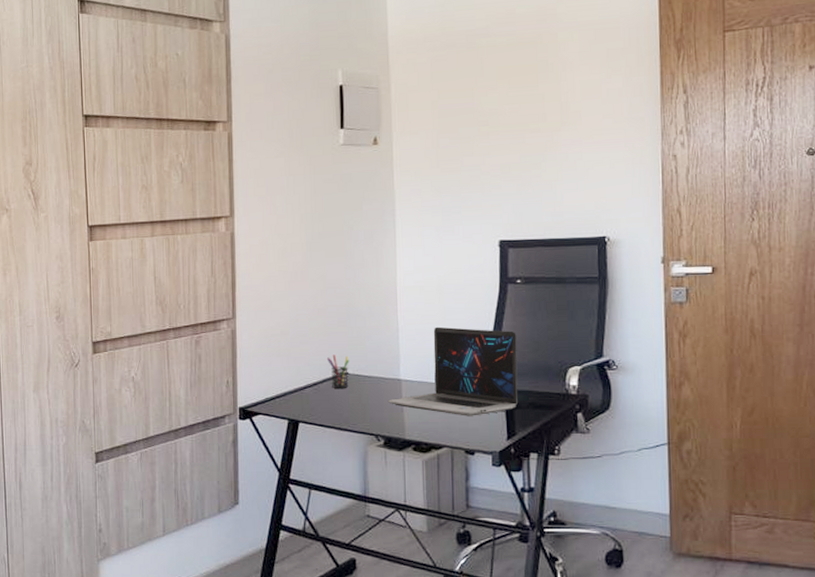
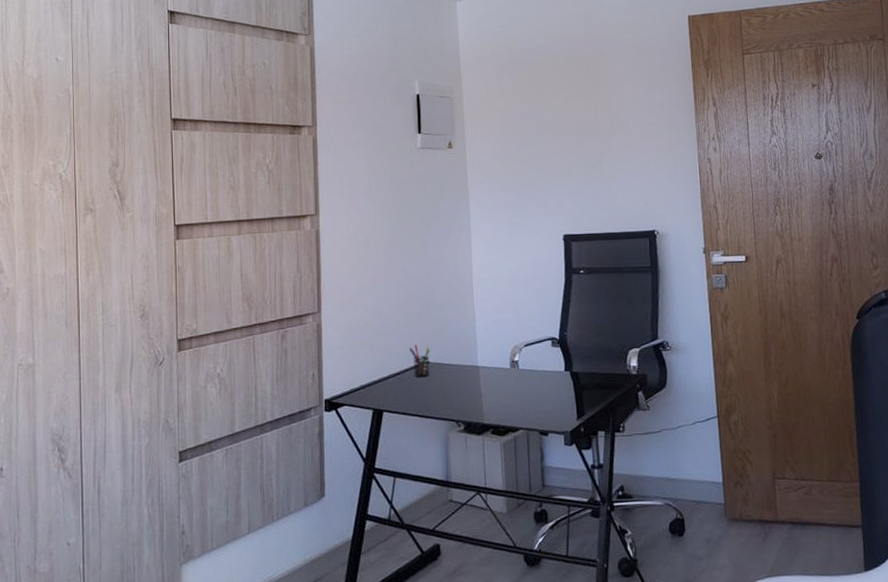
laptop: present [388,326,518,416] -> none [467,315,585,399]

